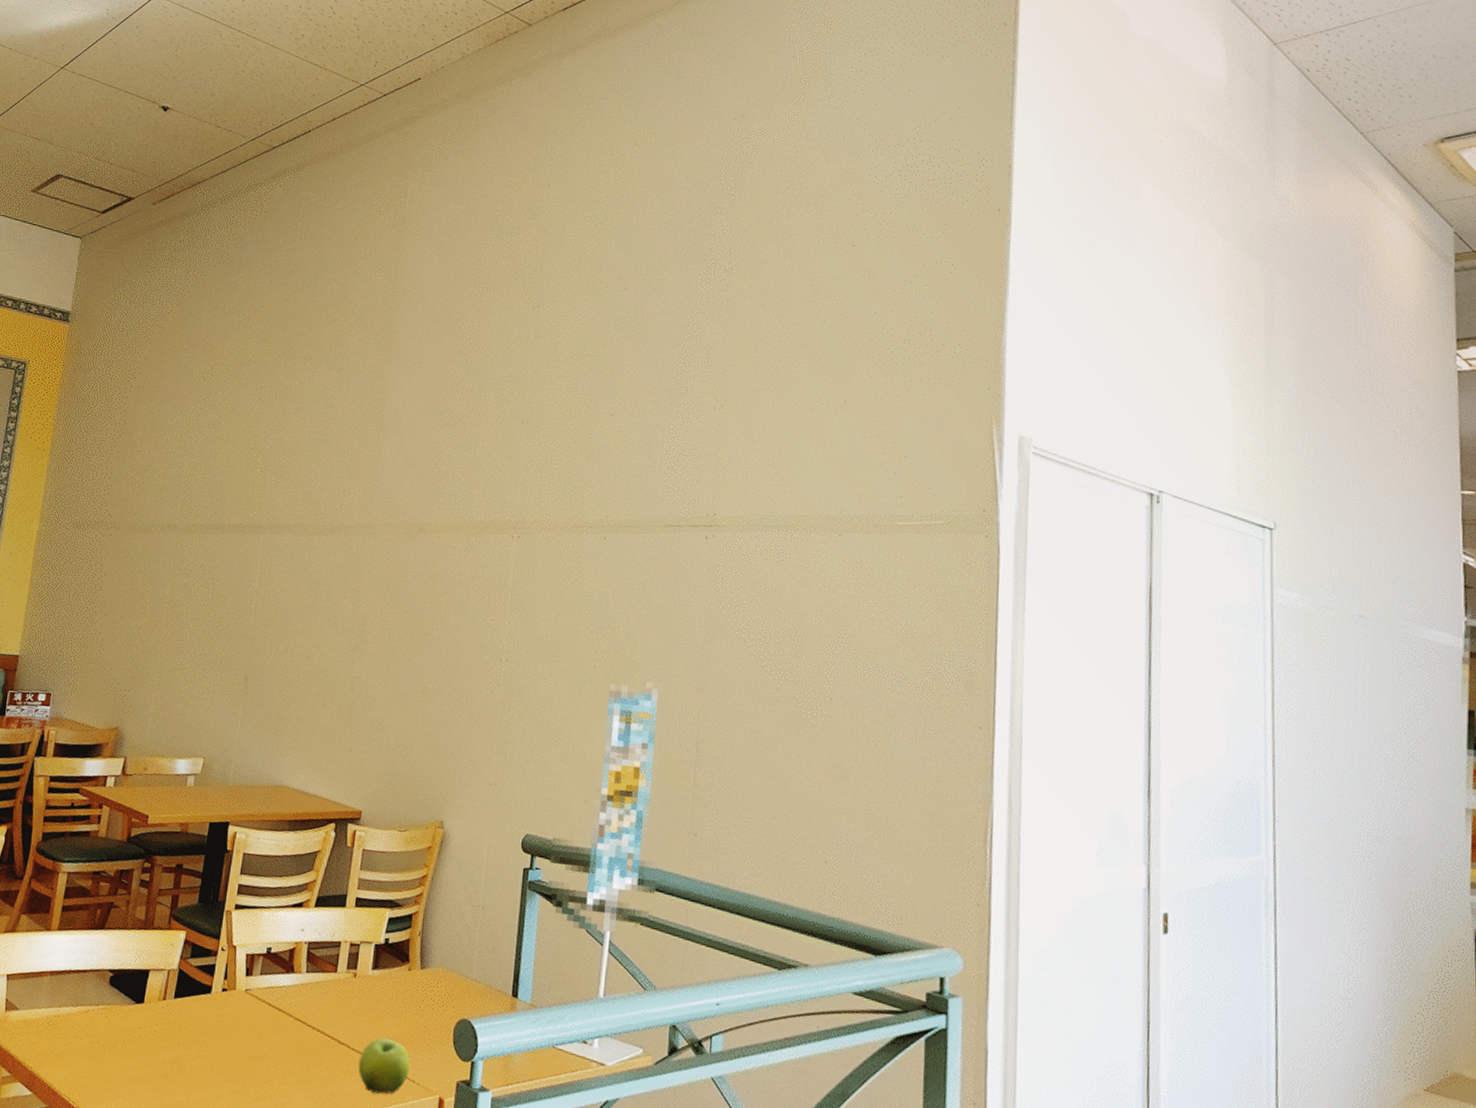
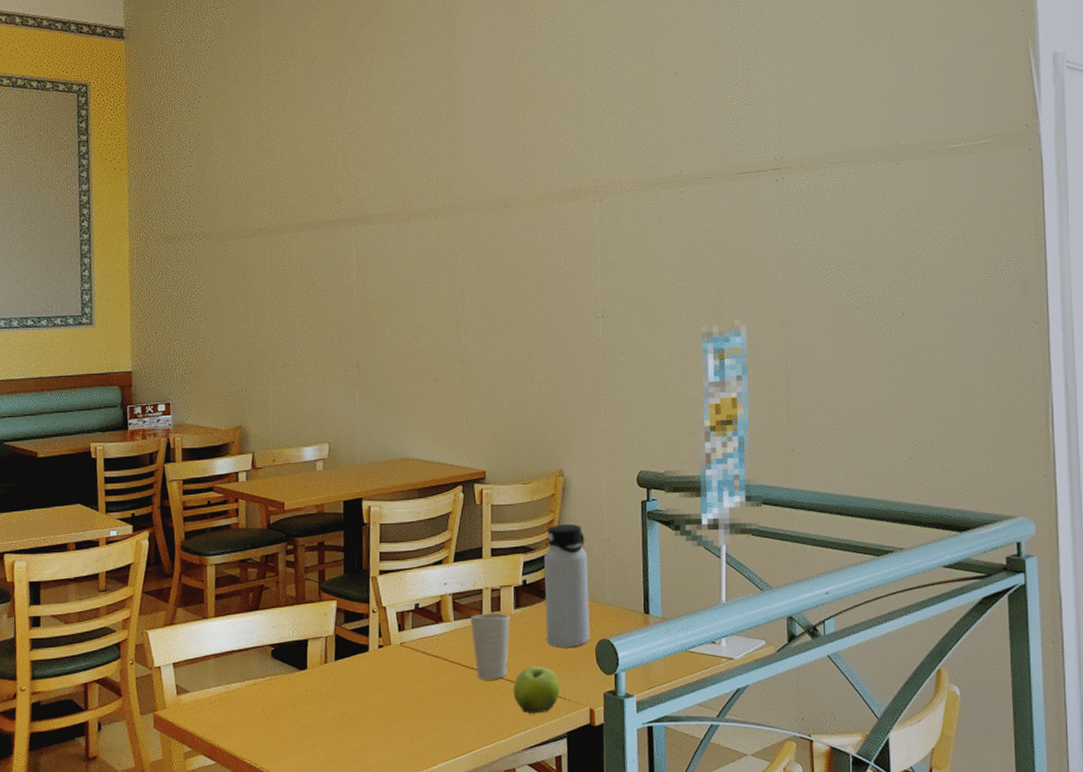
cup: none [322,969,366,1048] -> present [470,613,510,680]
water bottle: none [403,881,458,1023] -> present [544,523,590,648]

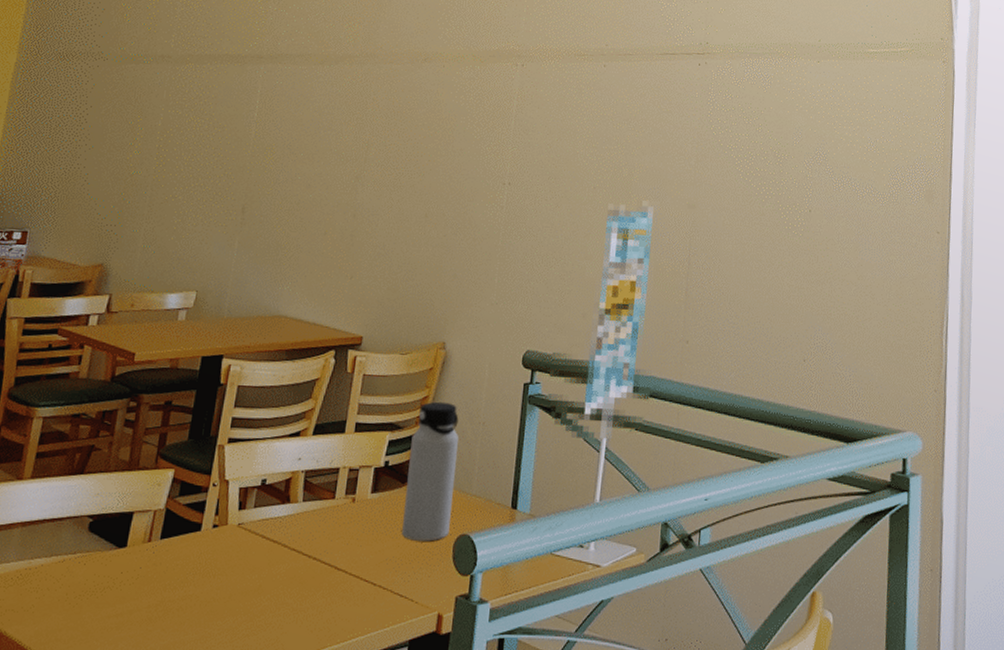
cup: present [470,613,510,680] -> none [318,496,365,574]
fruit: present [513,666,560,714] -> none [355,560,409,616]

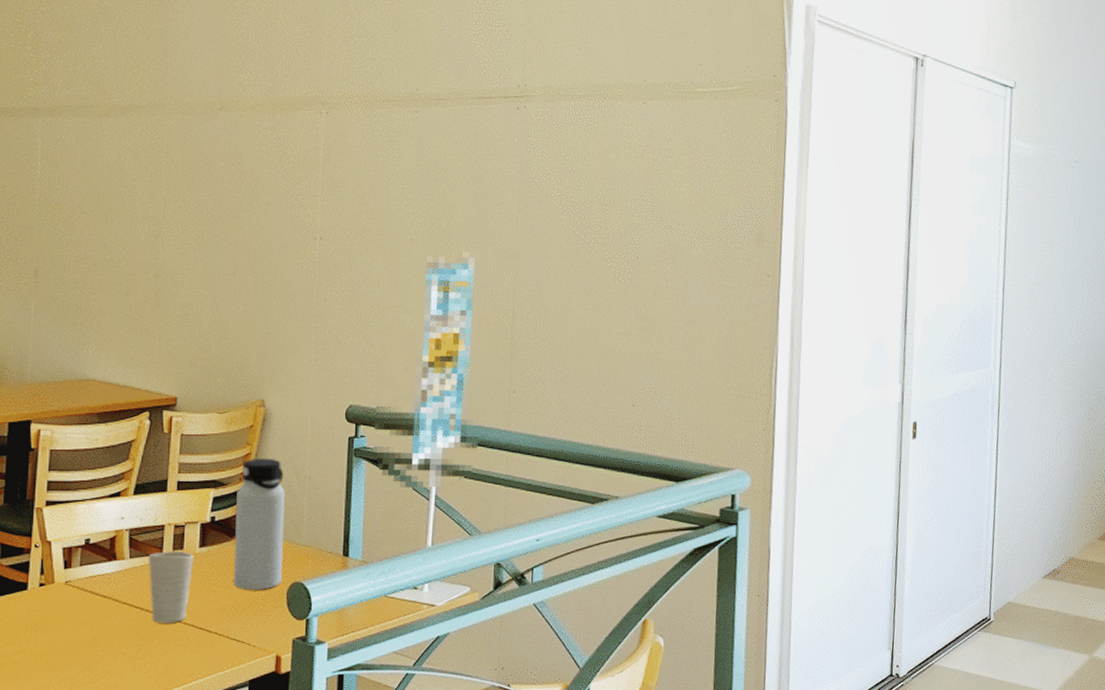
cup: none [318,496,365,574] -> present [148,551,194,624]

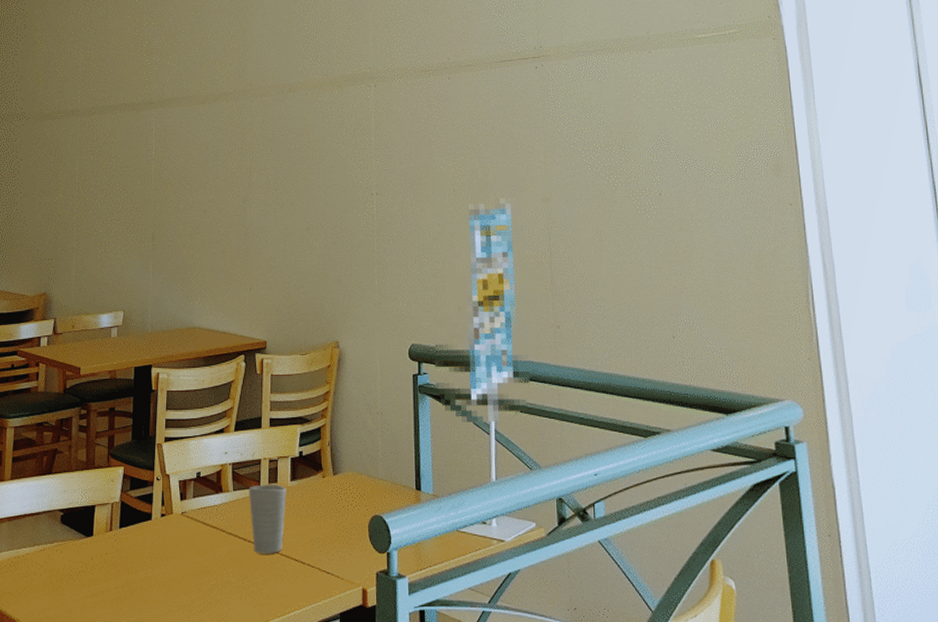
water bottle: present [234,458,285,590] -> none [319,395,363,523]

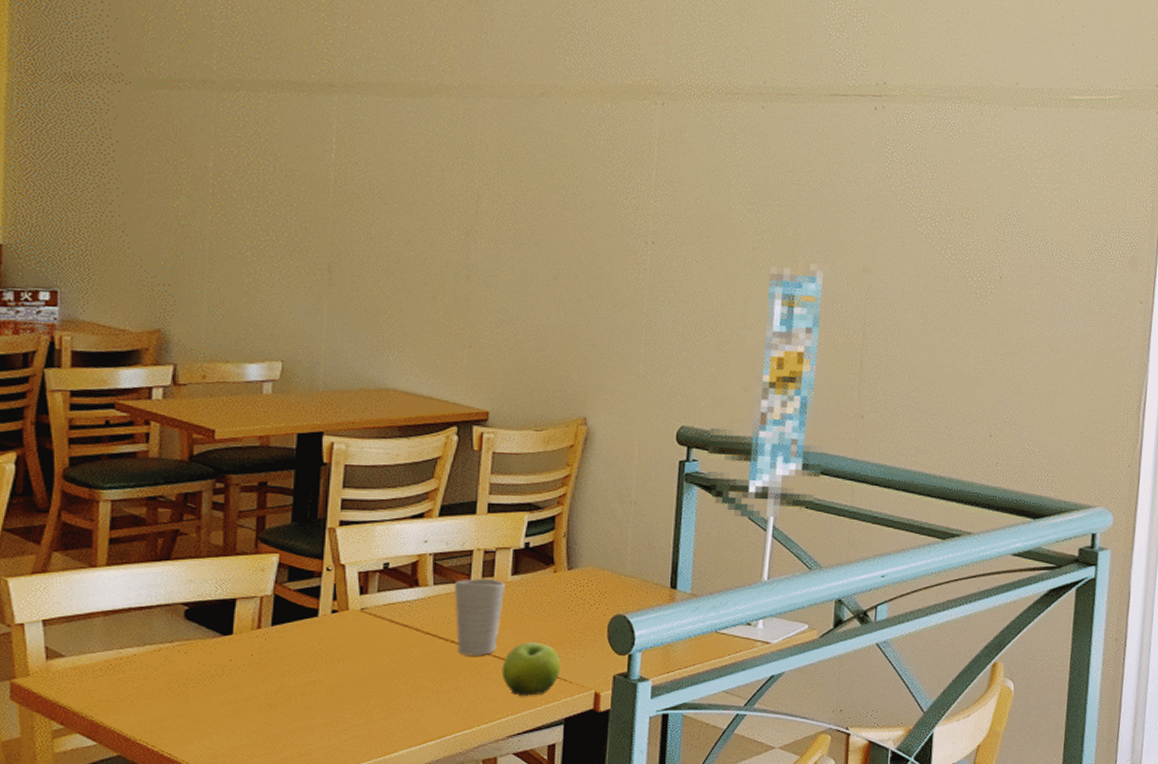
fruit: none [288,541,334,592] -> present [501,642,561,696]

